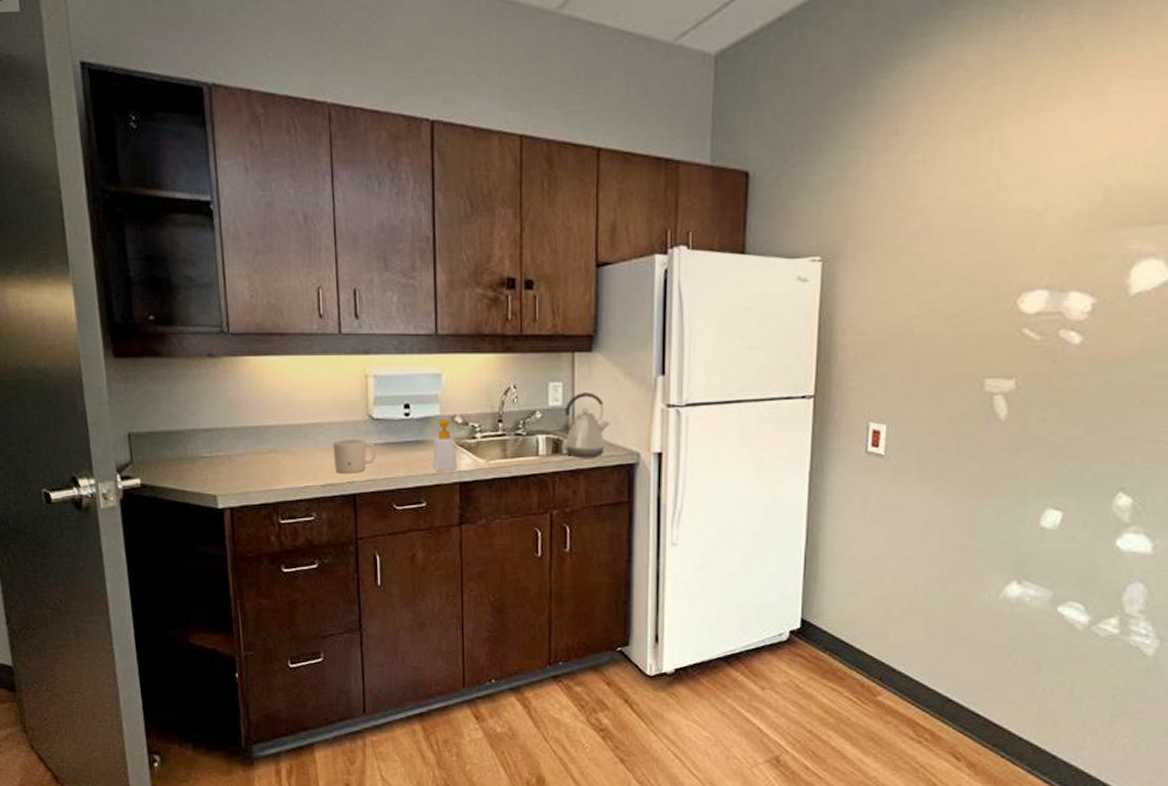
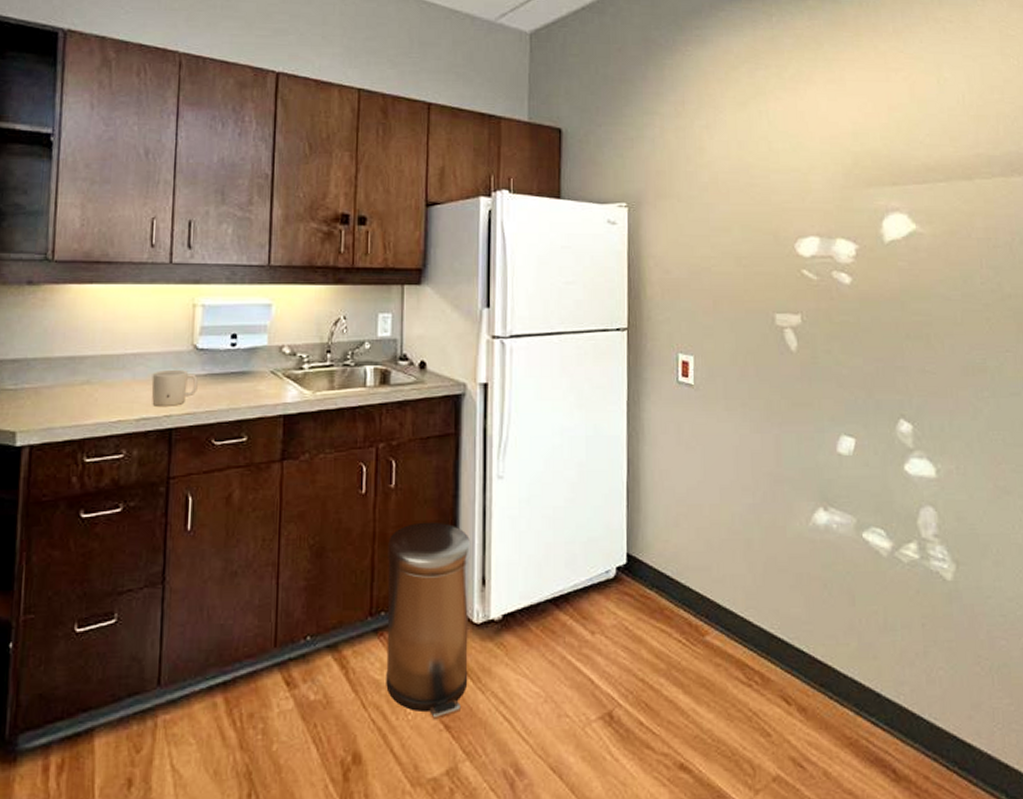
soap bottle: present [432,419,458,472] -> none [256,350,283,404]
kettle: present [561,391,610,459] -> none [389,323,438,390]
pedal bin: none [564,584,645,753] -> present [386,522,471,719]

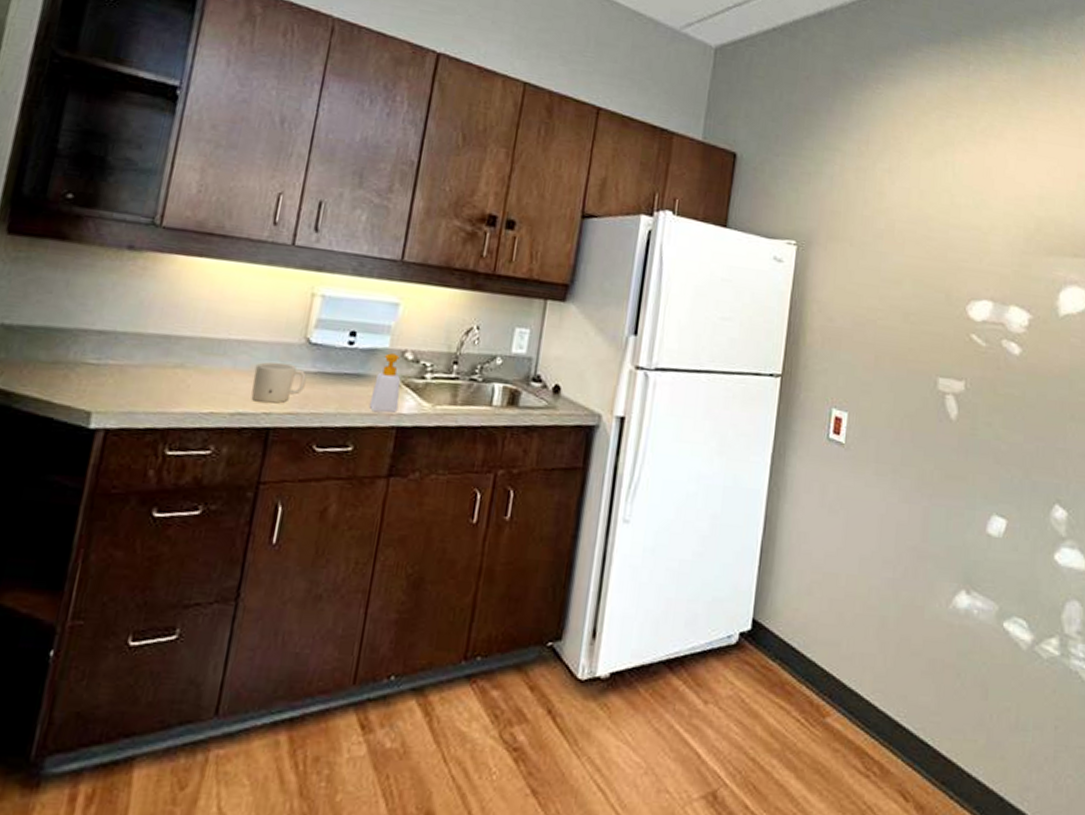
soap bottle: none [256,350,283,404] -> present [369,353,401,414]
pedal bin: present [386,522,471,719] -> none [472,561,586,782]

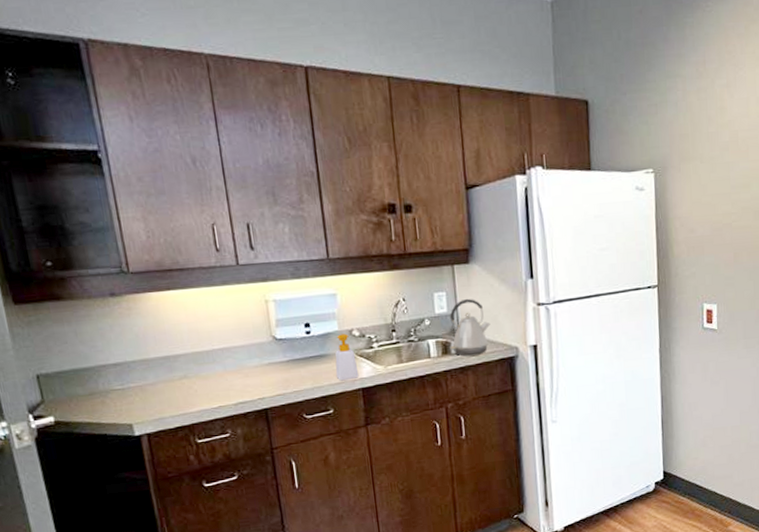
mug: present [251,361,307,405] -> none [240,358,283,392]
kettle: none [518,342,575,416] -> present [450,298,491,358]

